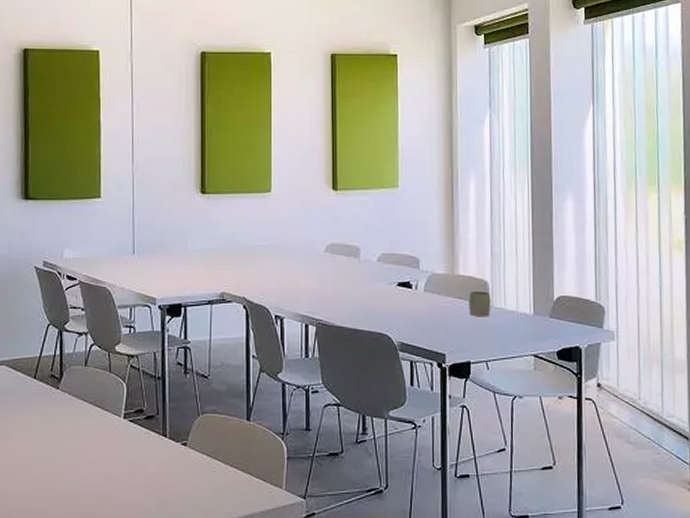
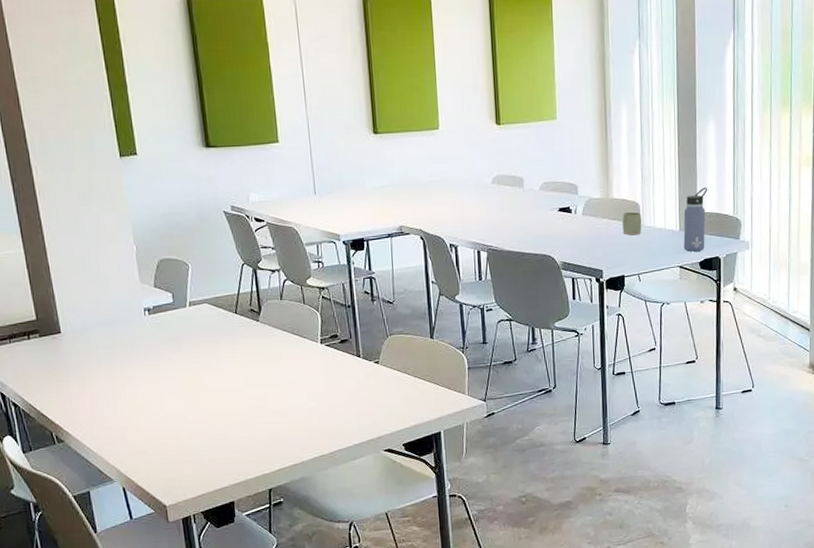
water bottle: none [538,268,566,339] -> present [683,187,708,252]

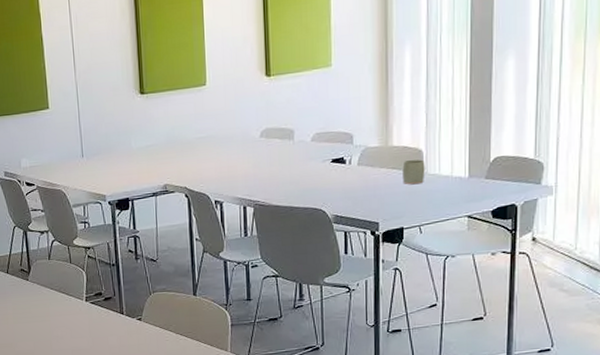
water bottle: present [683,187,708,252] -> none [473,128,504,200]

